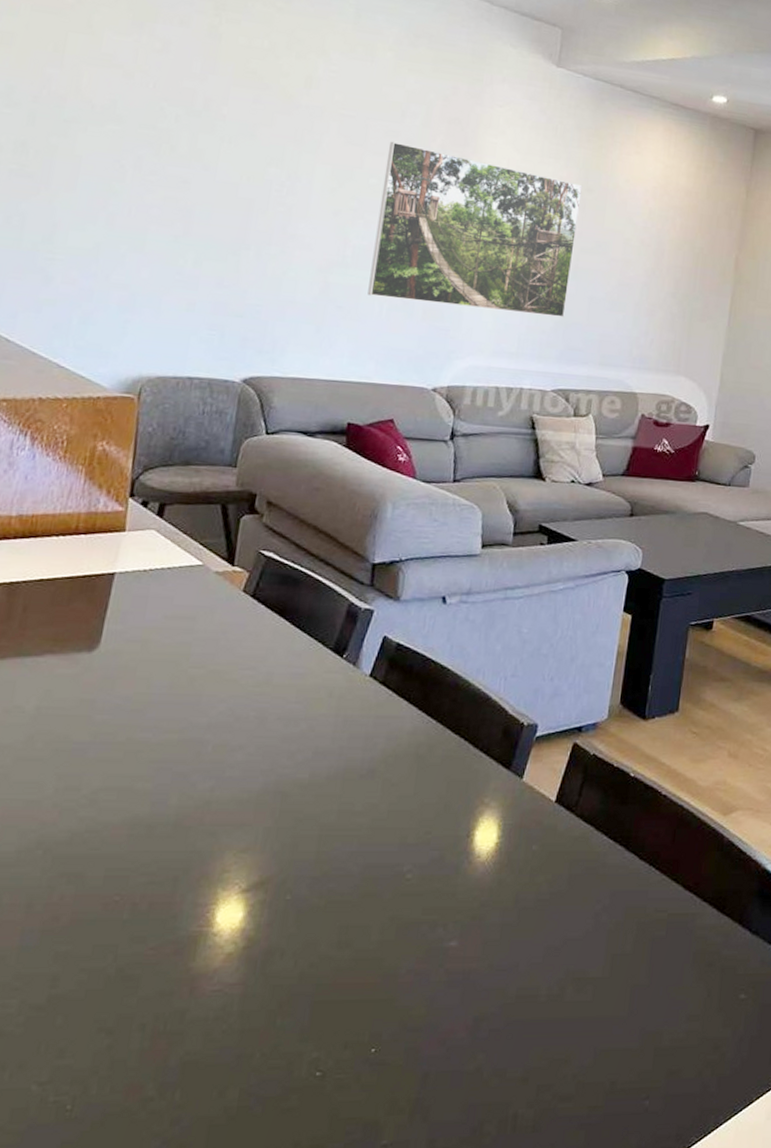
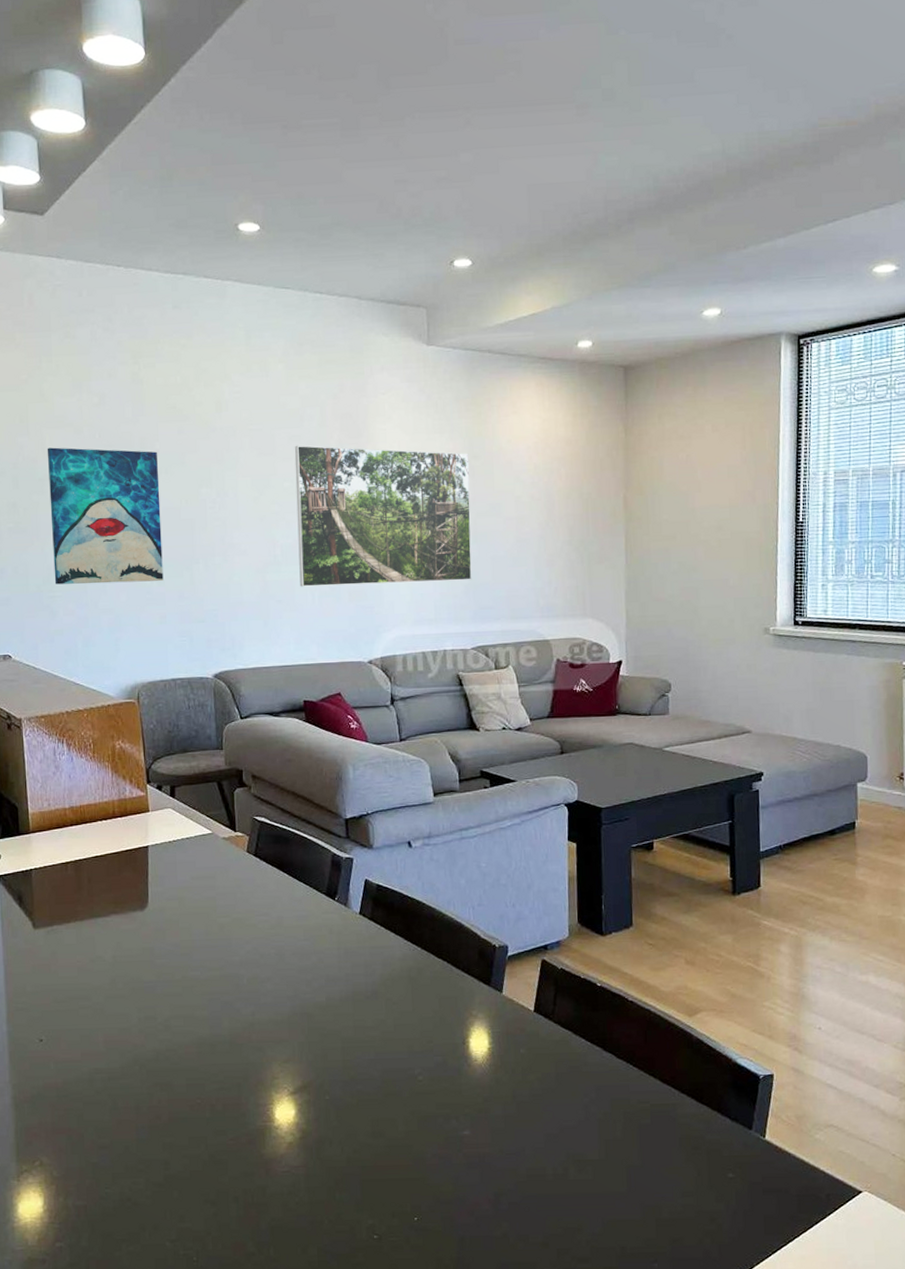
wall art: none [57,87,223,262] -> present [47,447,164,585]

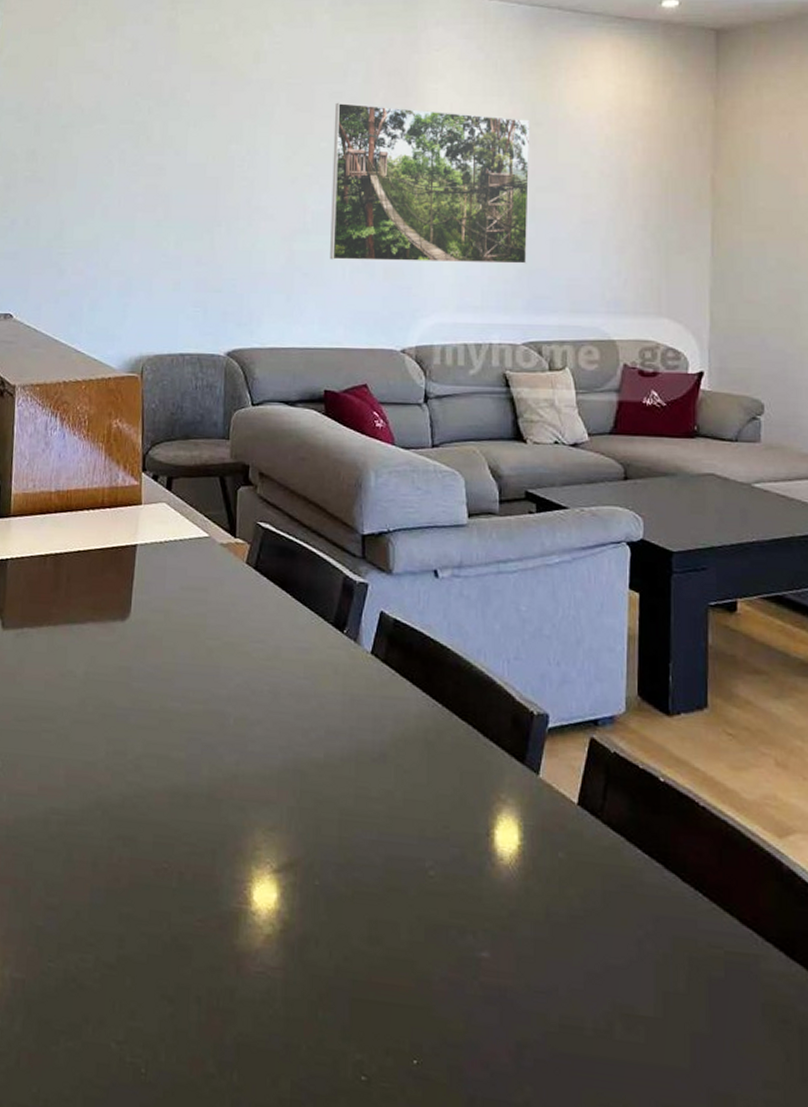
wall art: present [47,447,164,585] -> none [66,93,187,243]

